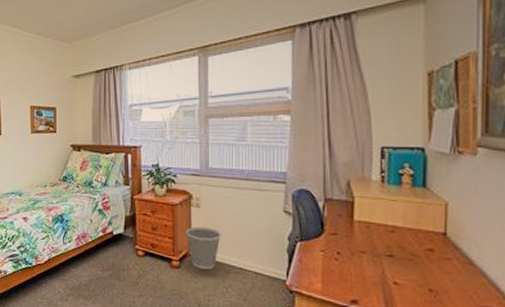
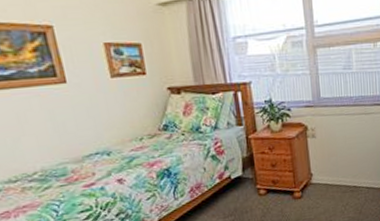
wastebasket: present [185,226,221,270] -> none [304,155,337,195]

